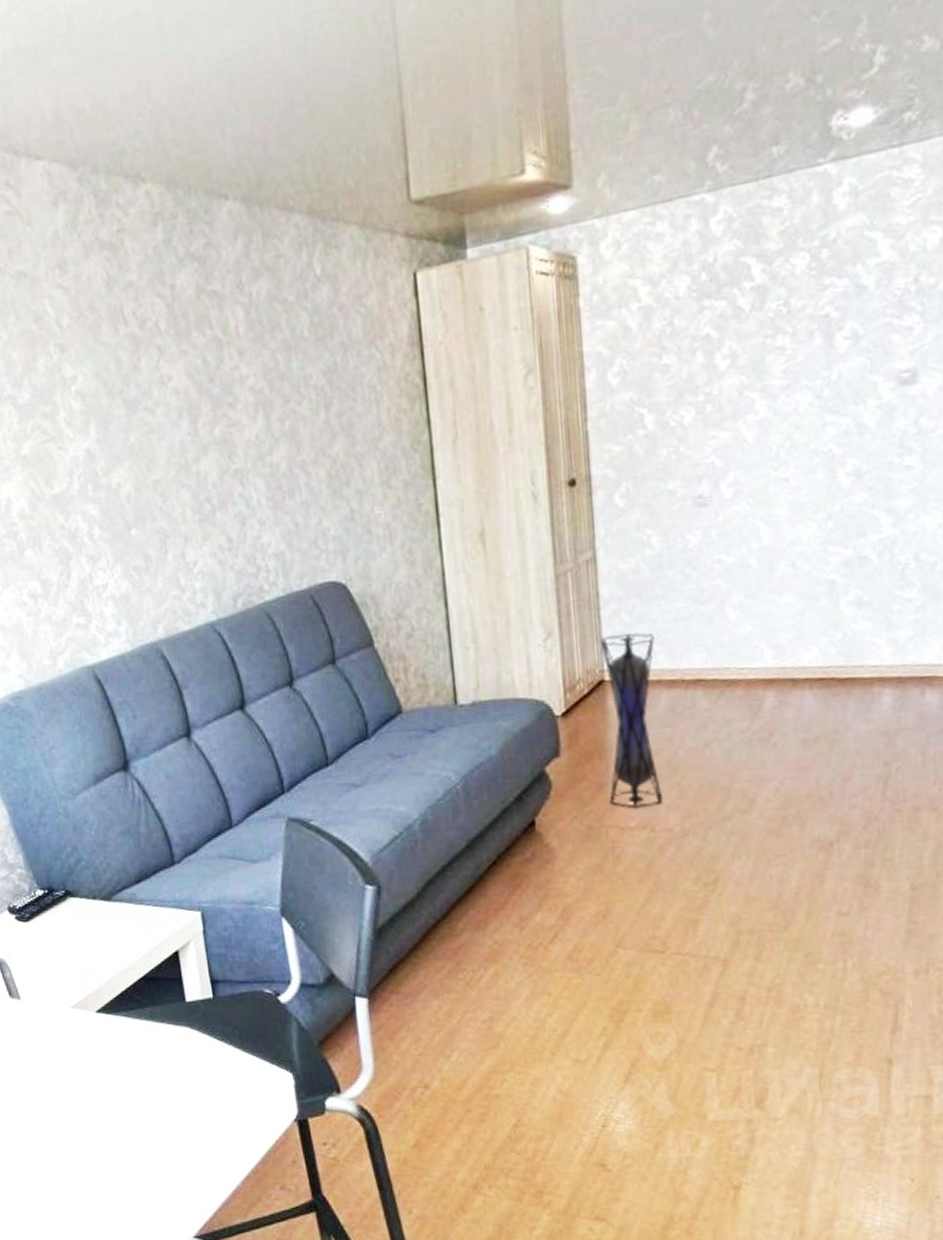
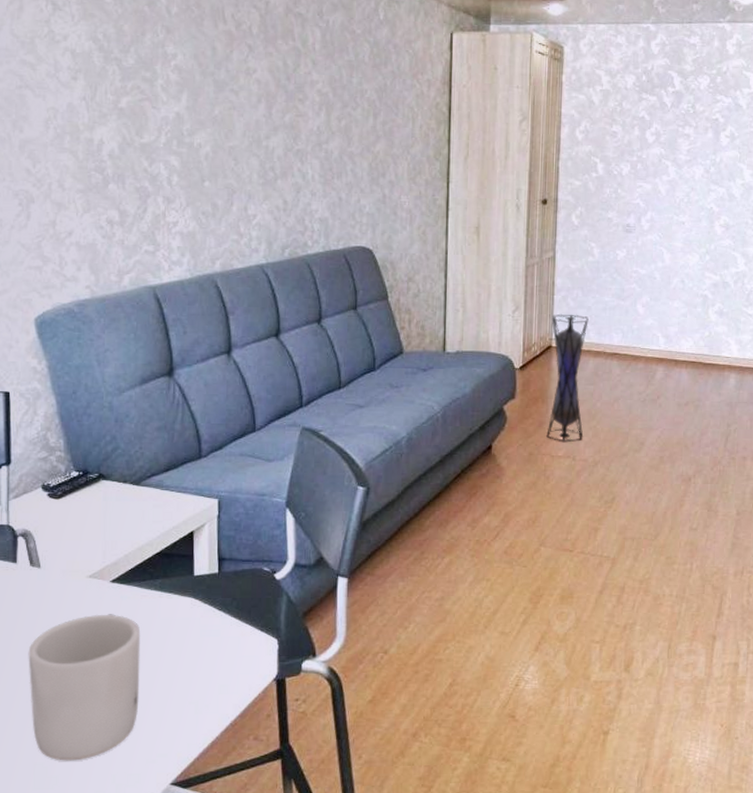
mug: none [22,1048,147,1209] -> present [28,614,141,761]

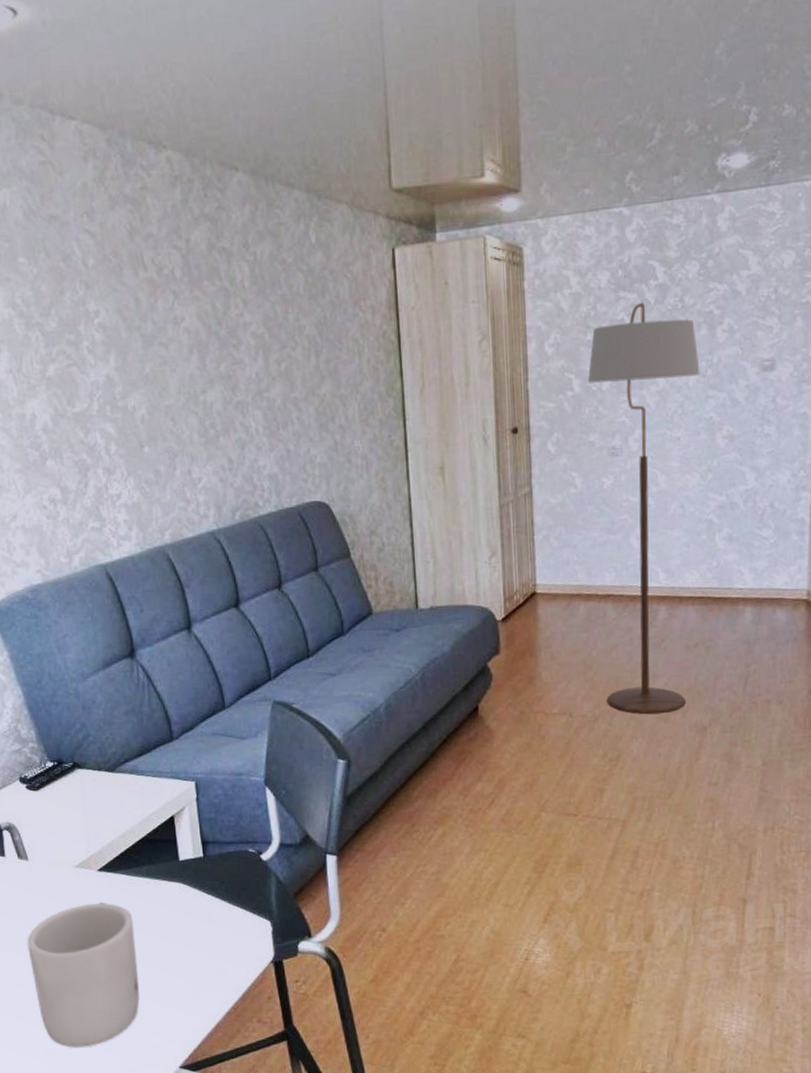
lantern: present [546,313,589,443] -> none [534,555,580,698]
floor lamp: none [606,104,705,463] -> present [587,302,700,715]

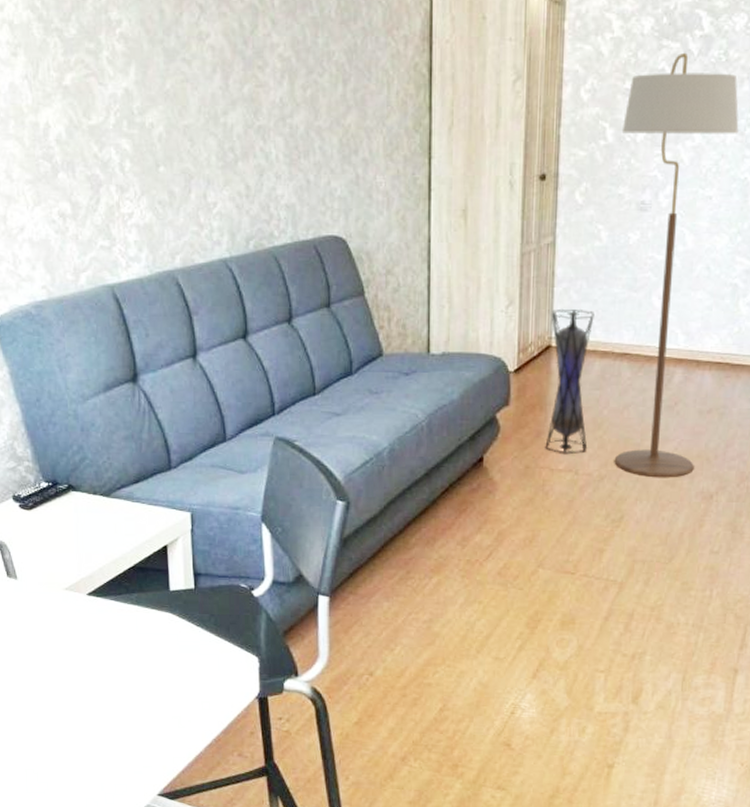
mug: present [27,902,140,1047] -> none [11,627,122,768]
lantern: none [534,555,580,698] -> present [545,308,595,455]

